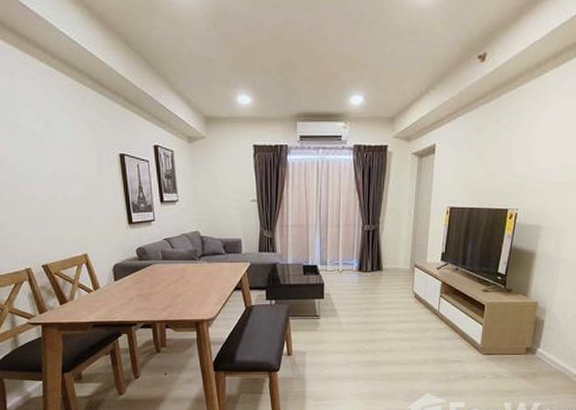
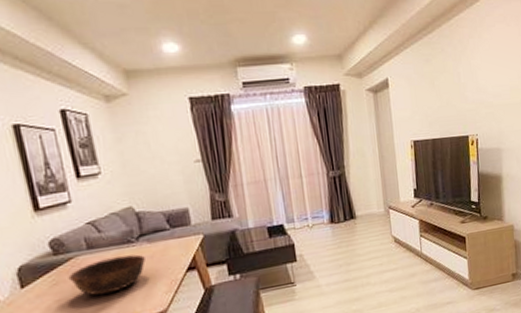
bowl: none [147,269,204,297] -> present [68,254,145,296]

